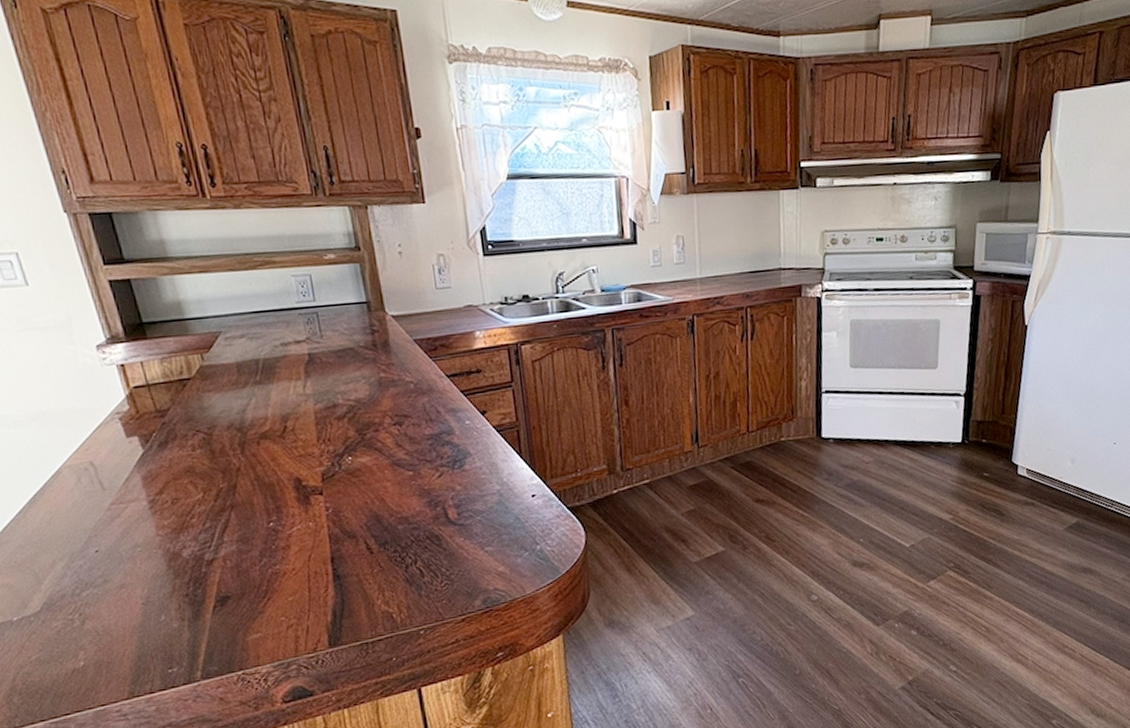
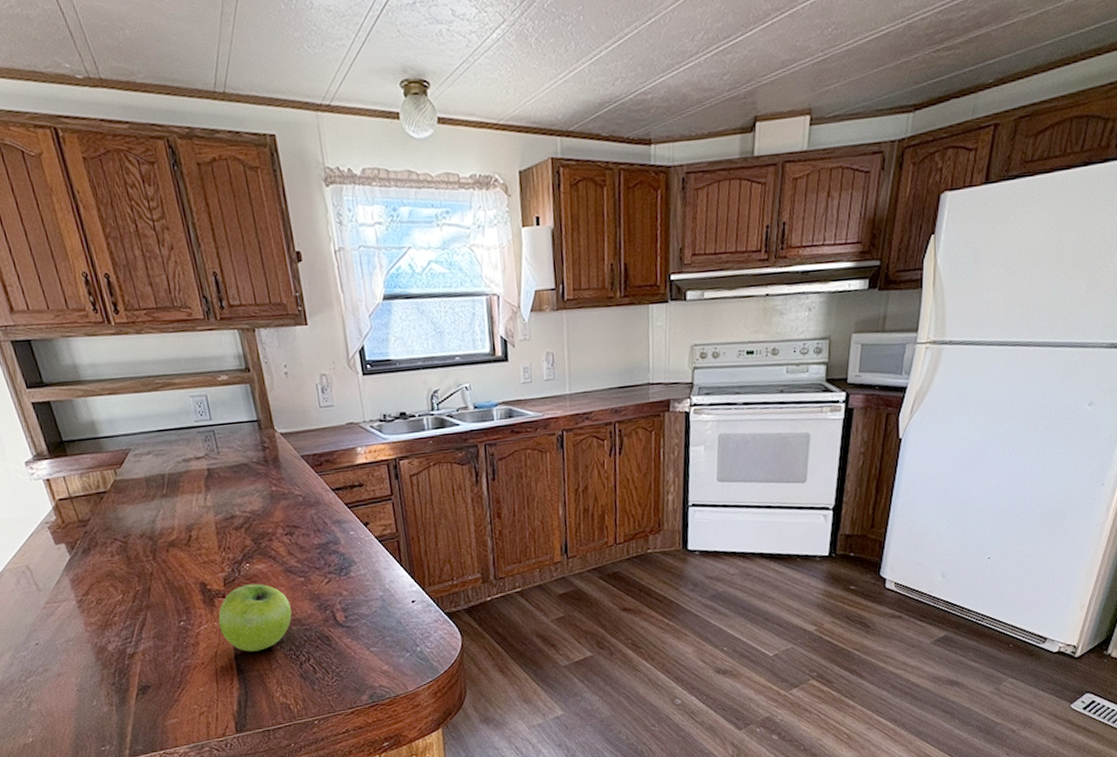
fruit: none [313,478,398,555] -> present [218,583,292,652]

